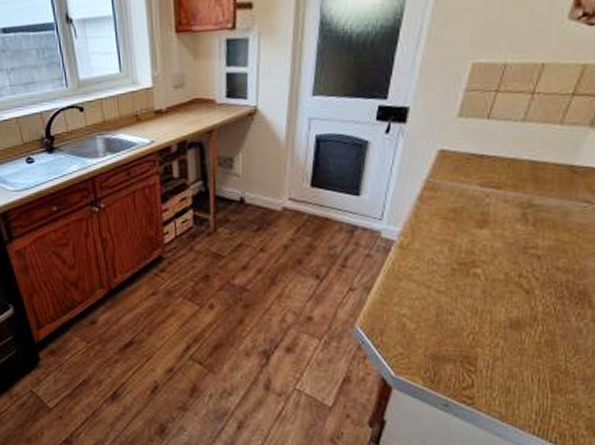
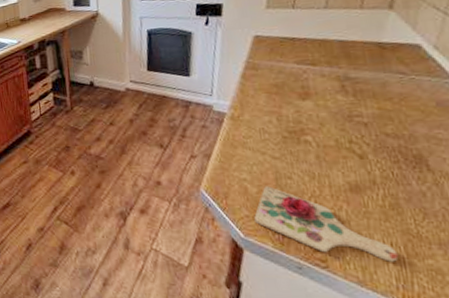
cutting board: none [408,322,543,397] -> present [254,186,399,262]

